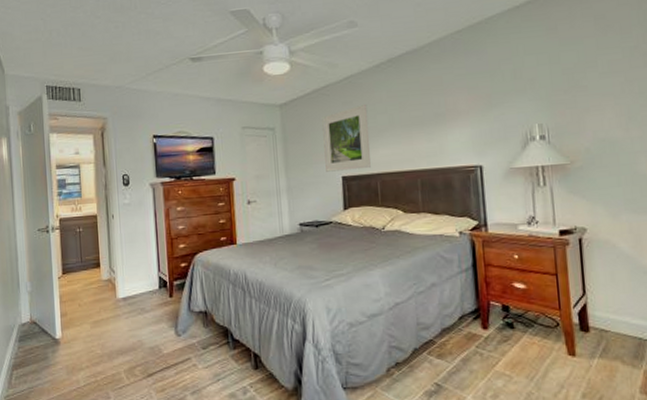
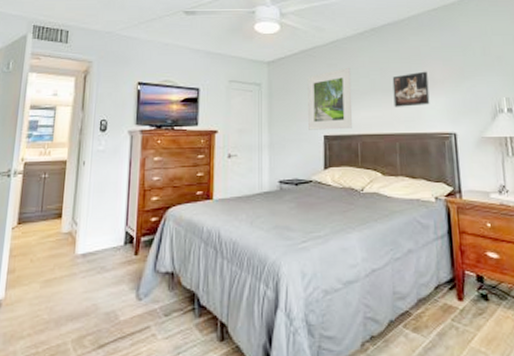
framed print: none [412,101,454,143] -> present [392,71,430,107]

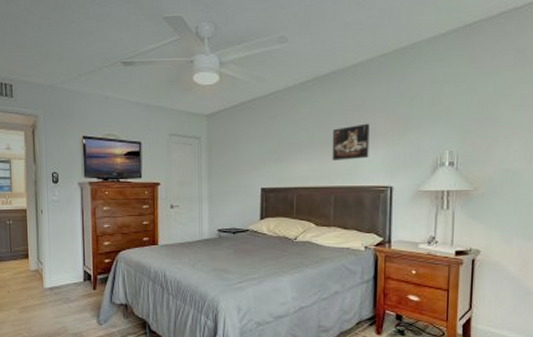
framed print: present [307,67,352,130] -> none [246,119,290,183]

